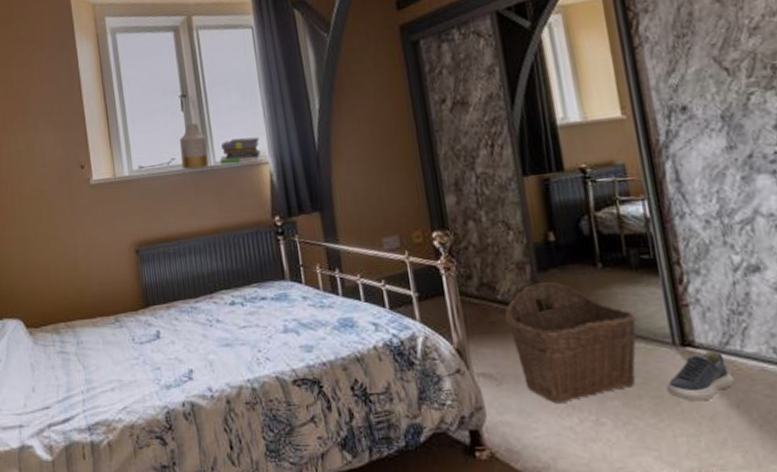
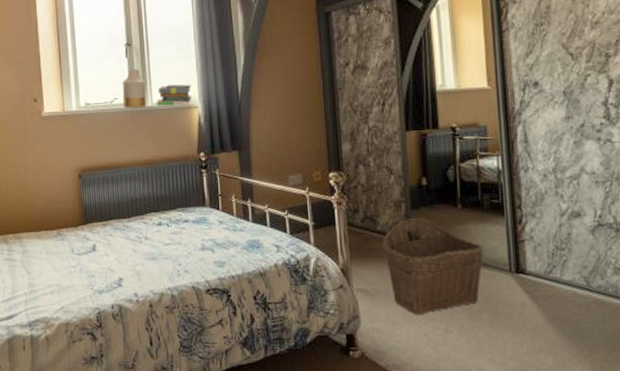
shoe: present [666,350,734,402] -> none [501,277,553,317]

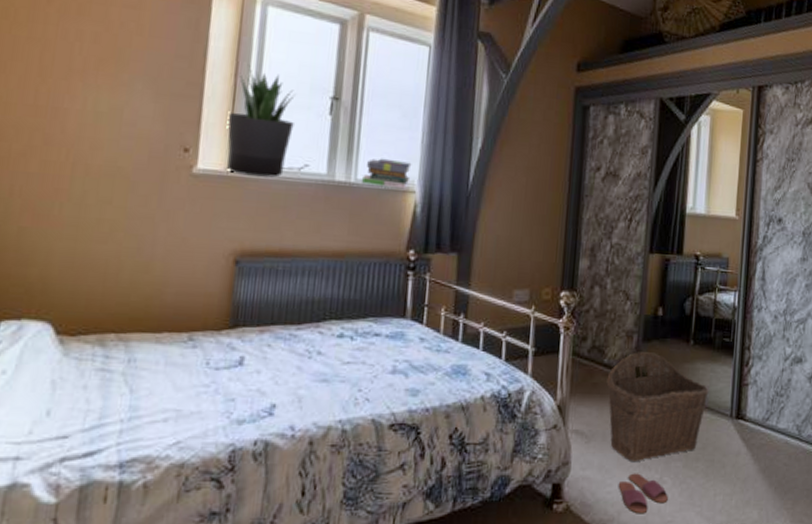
planter: none [58,31,103,113] -> present [227,64,295,178]
vase: present [122,68,147,109] -> none [315,130,353,184]
slippers: none [406,324,457,360] -> present [618,473,668,514]

